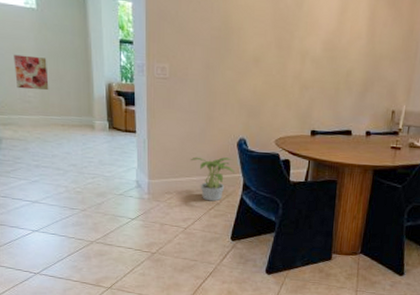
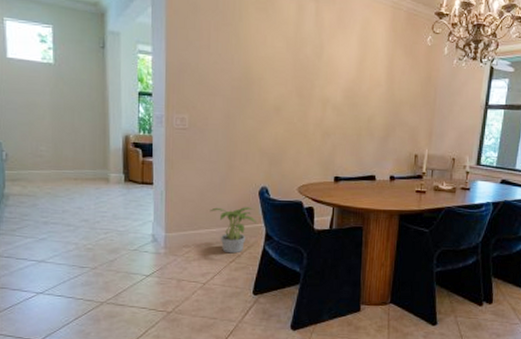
wall art: present [14,54,49,90] -> none [27,109,63,144]

